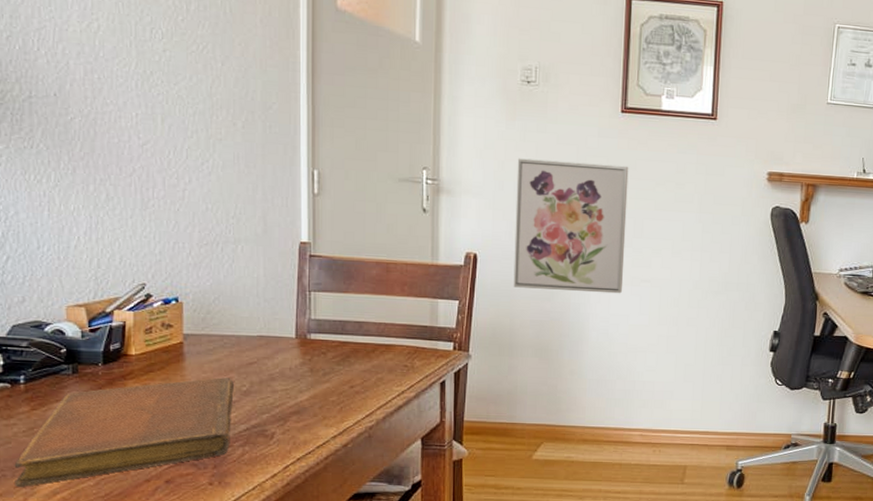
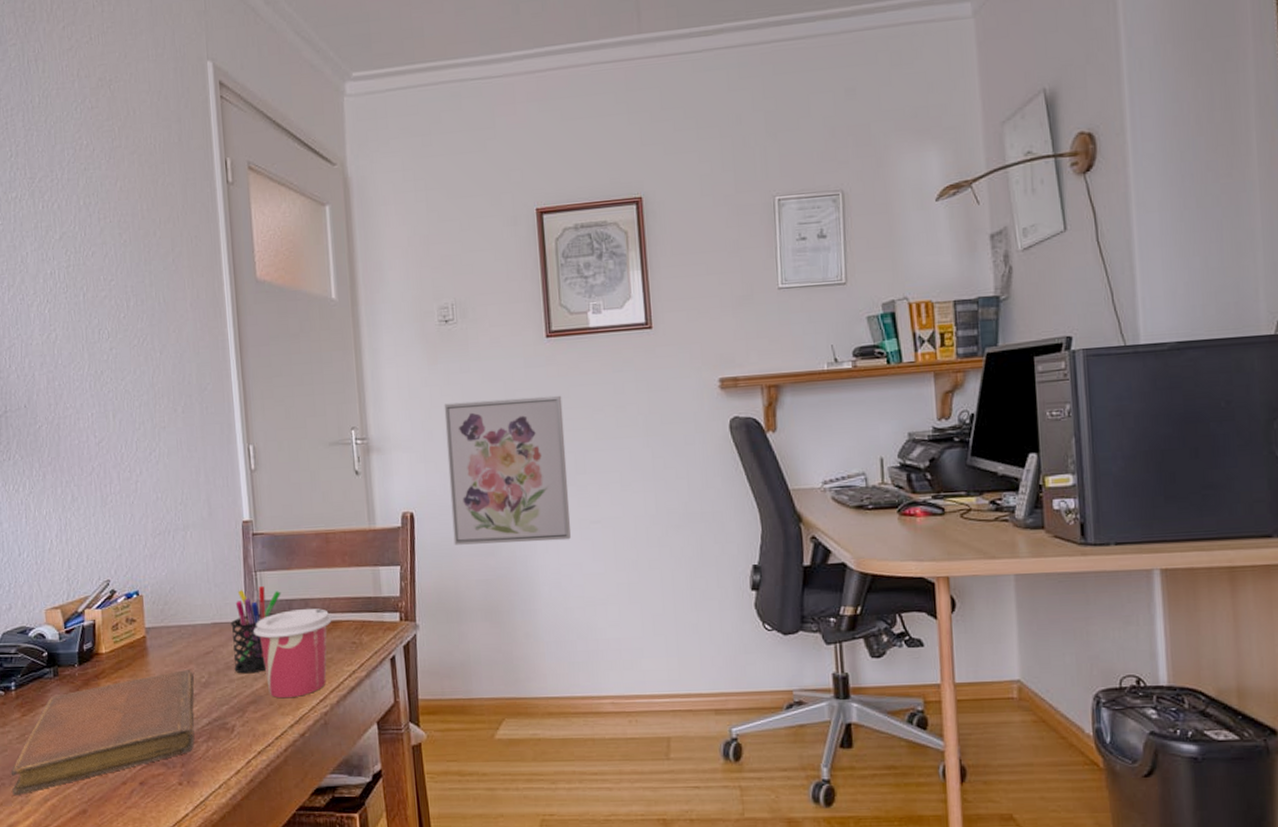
pen holder: none [278,306,335,386] -> present [230,586,281,674]
cup: none [303,331,385,412] -> present [254,608,332,699]

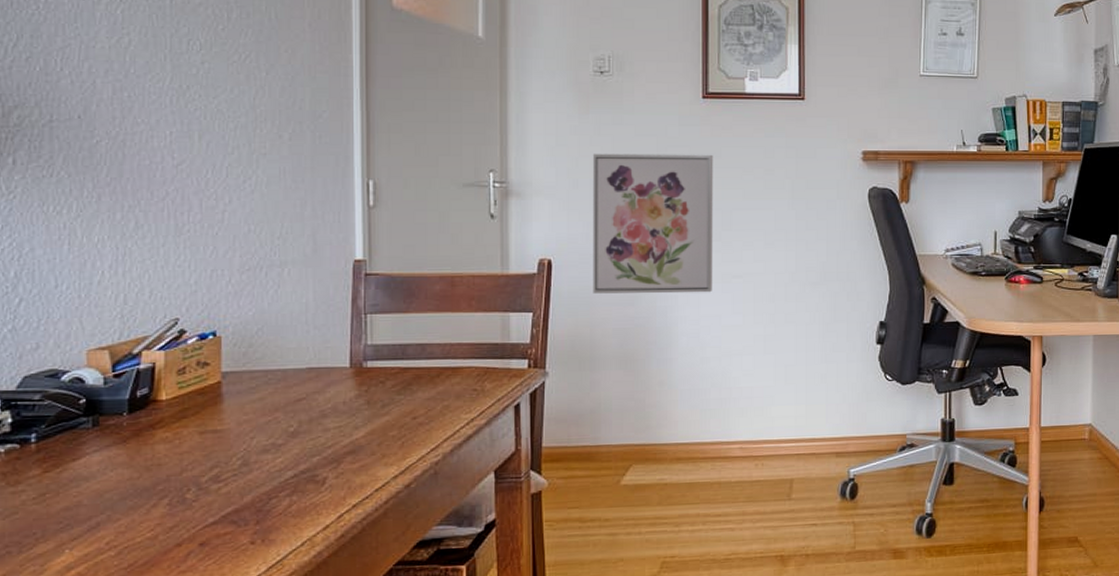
notebook: present [11,670,195,795] -> none [21,418,280,565]
pen holder: present [230,586,281,674] -> none [330,330,394,423]
cup: present [254,608,332,699] -> none [358,354,451,448]

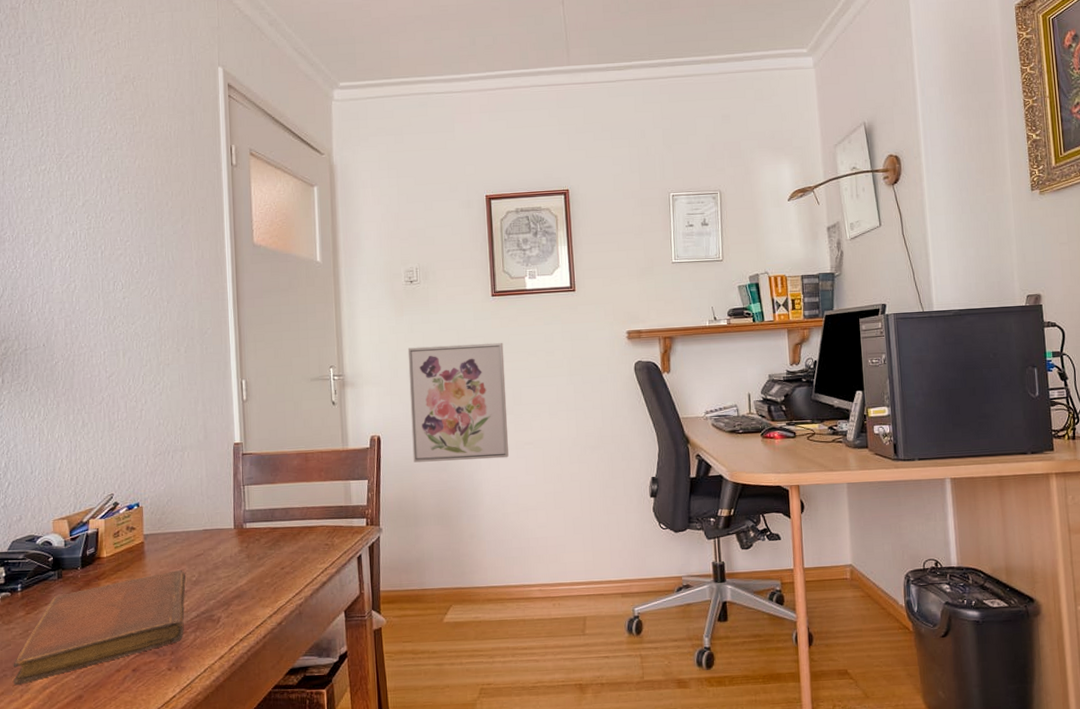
notebook: none [21,418,280,565] -> present [13,570,186,685]

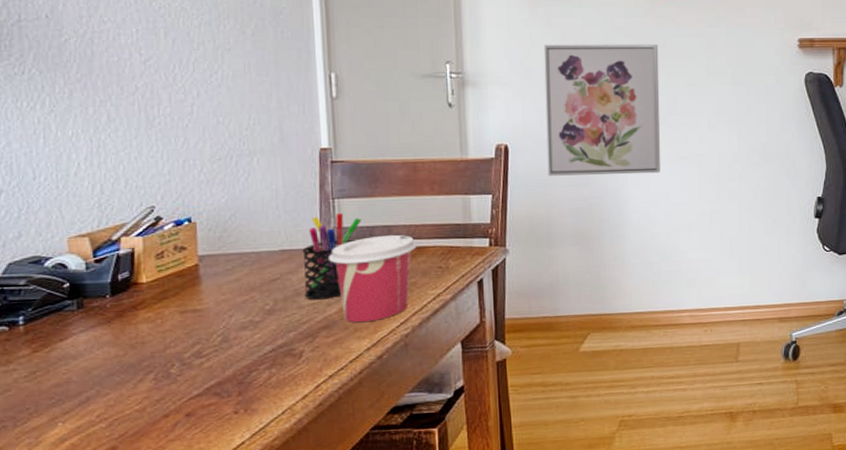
notebook: present [13,570,186,685] -> none [15,297,257,438]
pen holder: none [220,498,265,573] -> present [302,213,362,300]
cup: none [240,516,308,593] -> present [329,235,417,323]

